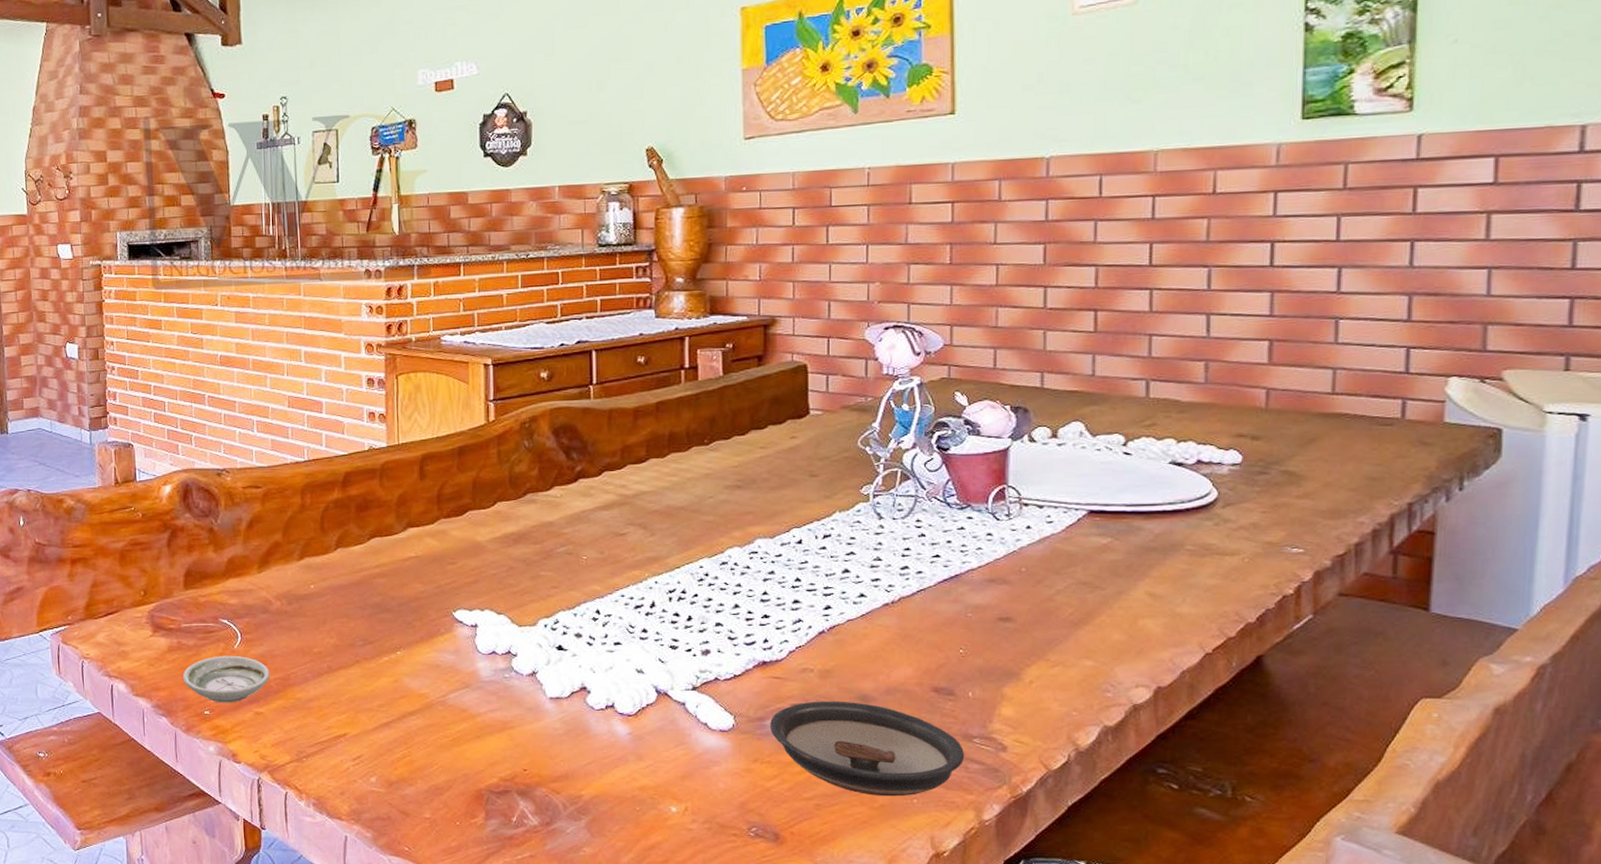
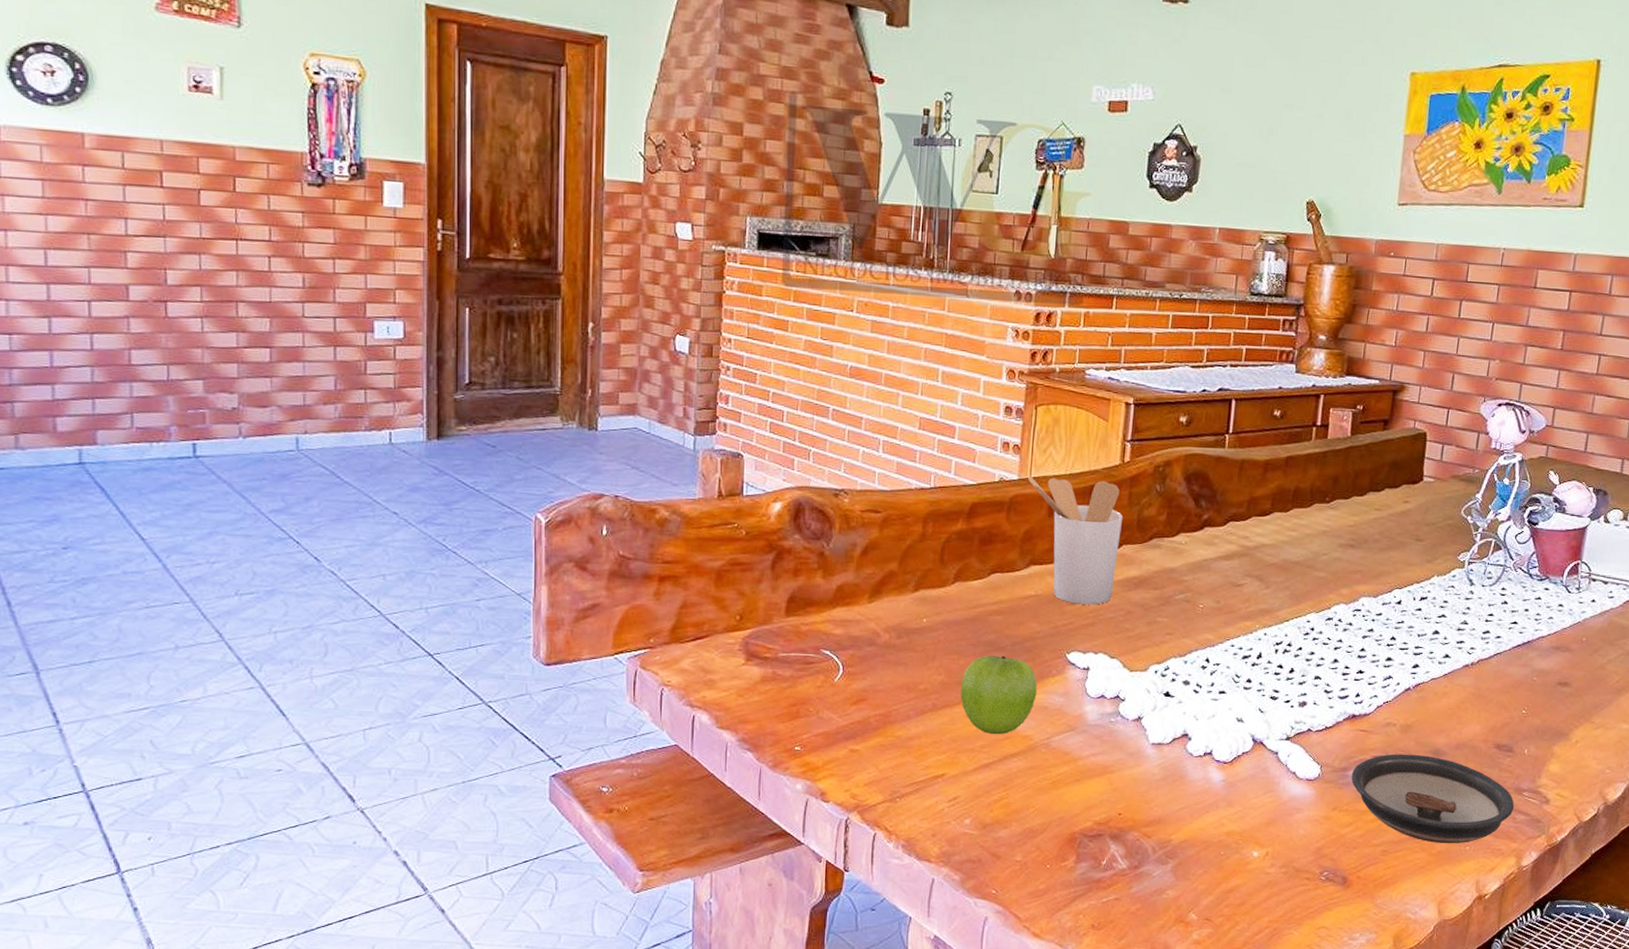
saucer: present [182,655,270,703] -> none [774,688,870,739]
fruit: none [353,616,428,694] -> present [960,655,1038,735]
utensil holder: none [395,442,494,563] -> present [1027,475,1123,605]

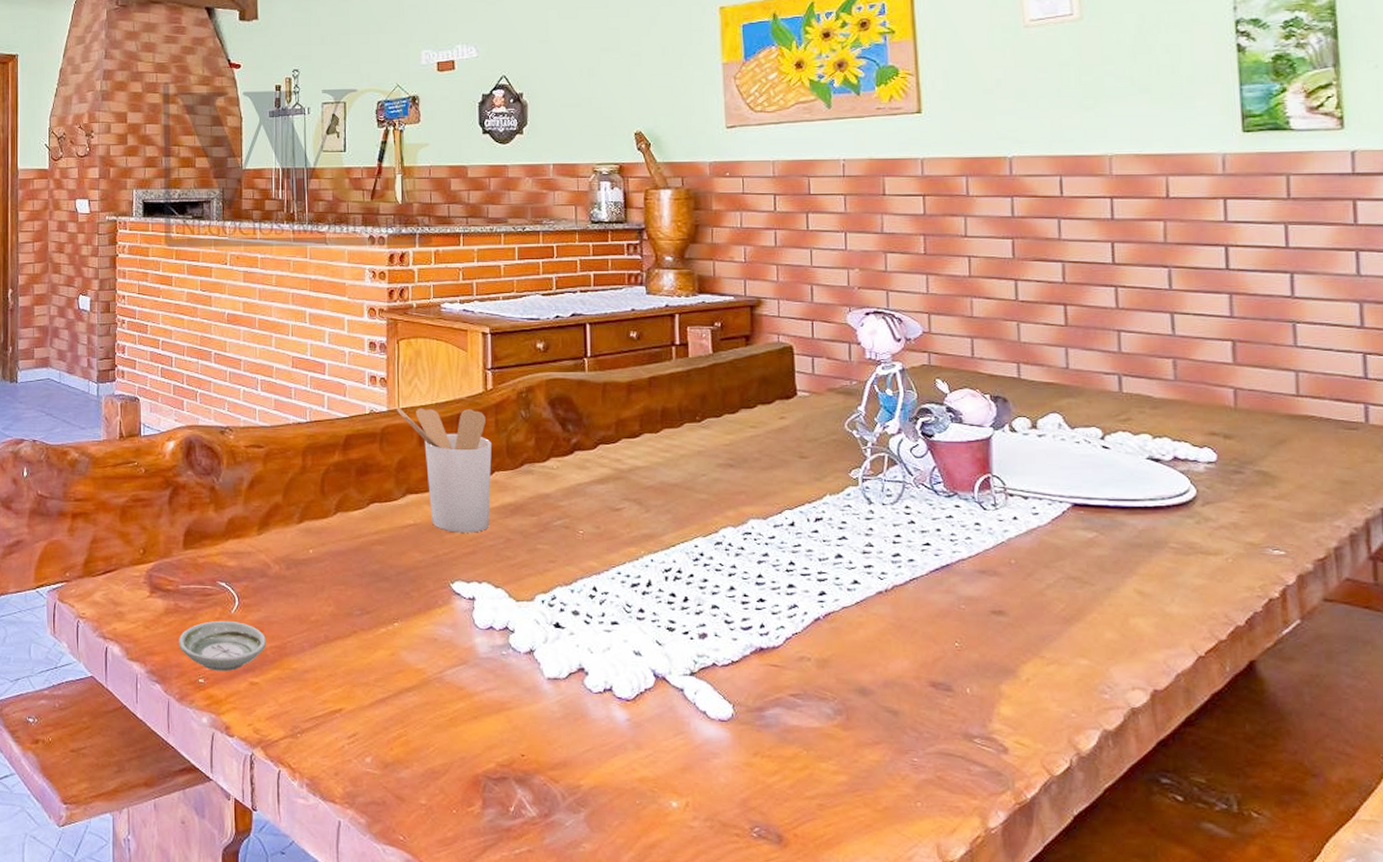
saucer: none [774,688,870,739] -> present [178,620,266,672]
fruit: present [960,655,1038,735] -> none [351,585,425,668]
saucer: present [1351,754,1515,844] -> none [769,692,967,799]

